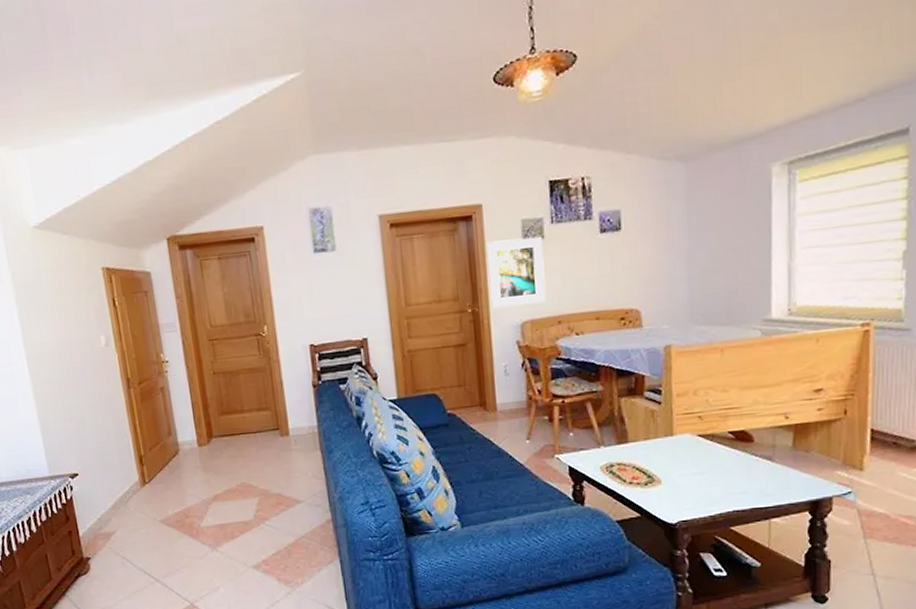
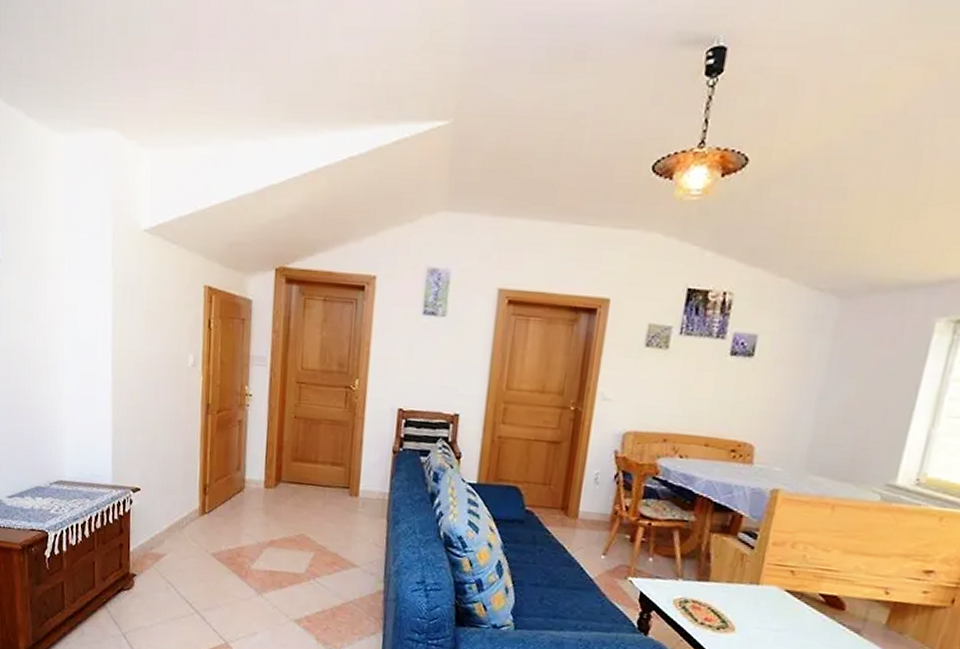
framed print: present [486,236,547,309] -> none [596,340,667,416]

